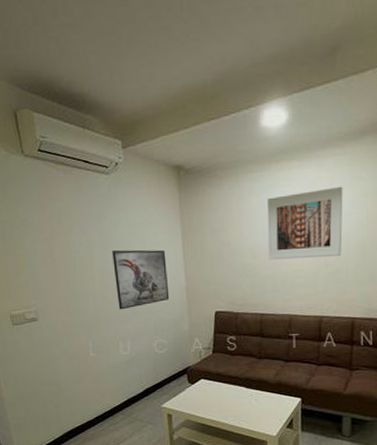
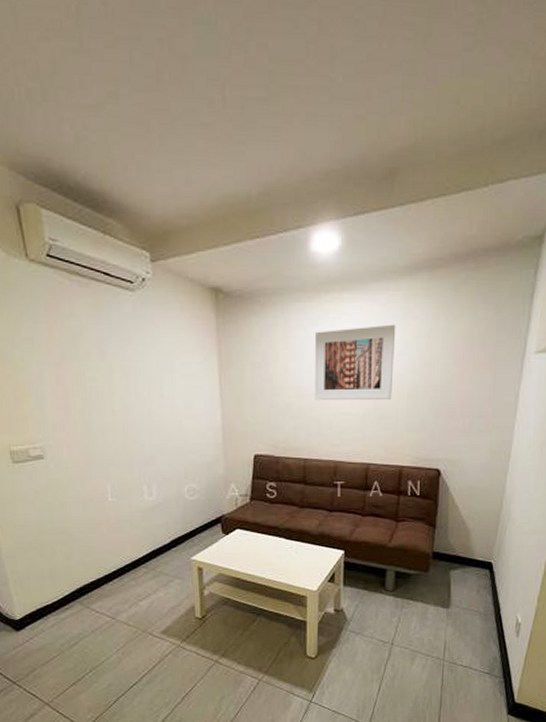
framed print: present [112,249,170,310] -> none [137,381,203,449]

